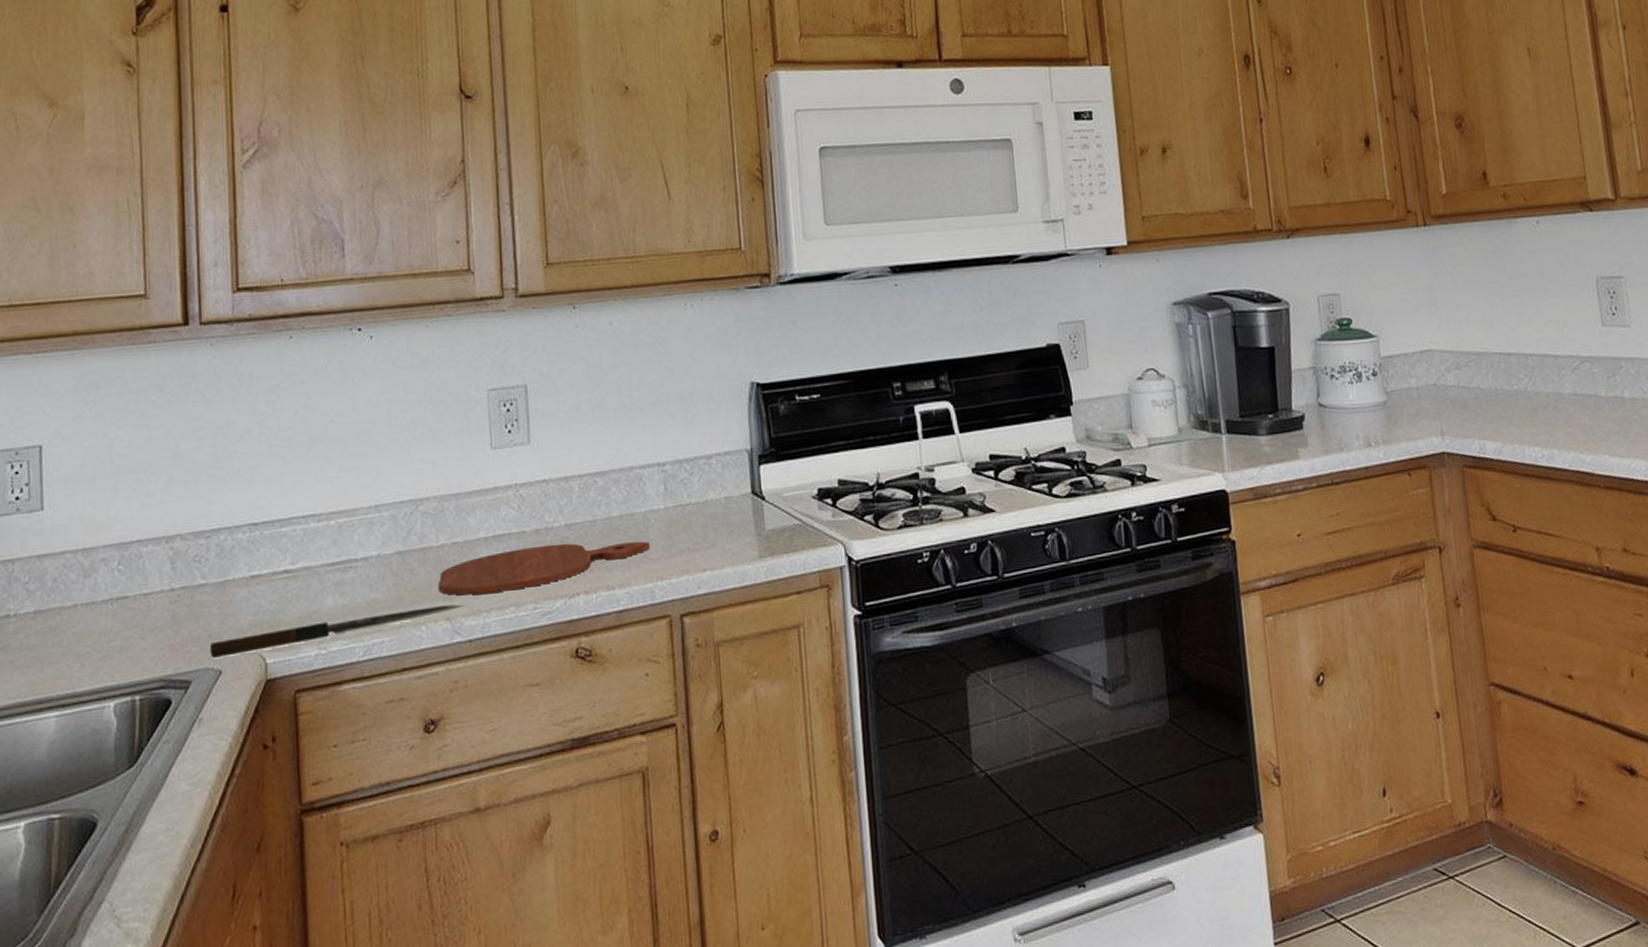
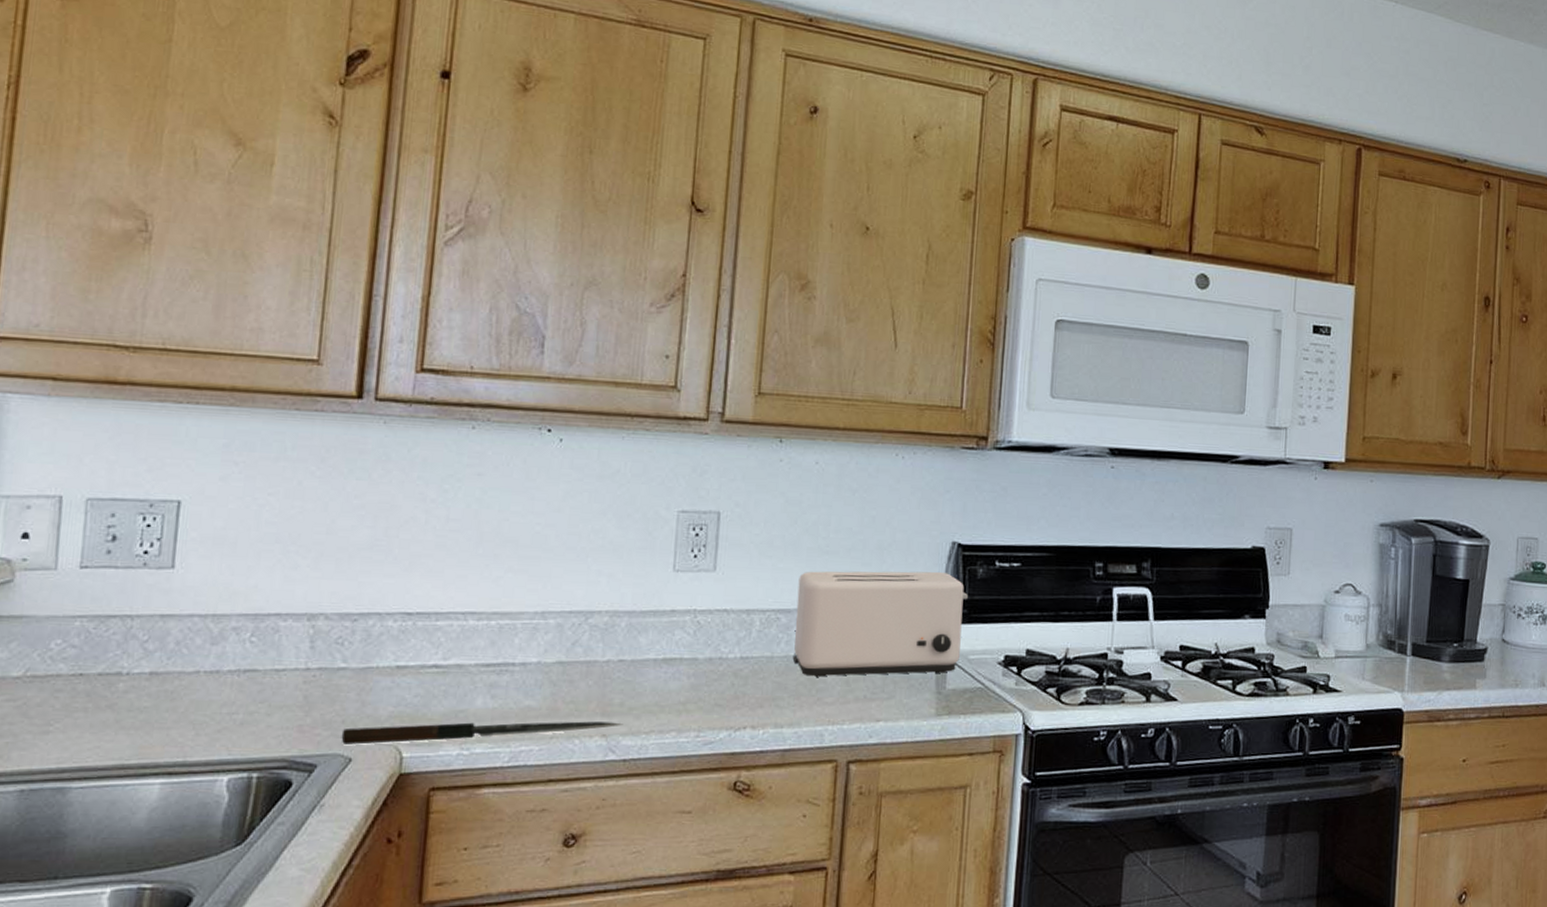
cutting board: present [438,541,651,595] -> none [597,674,827,716]
toaster: none [609,413,774,535] -> present [792,571,968,677]

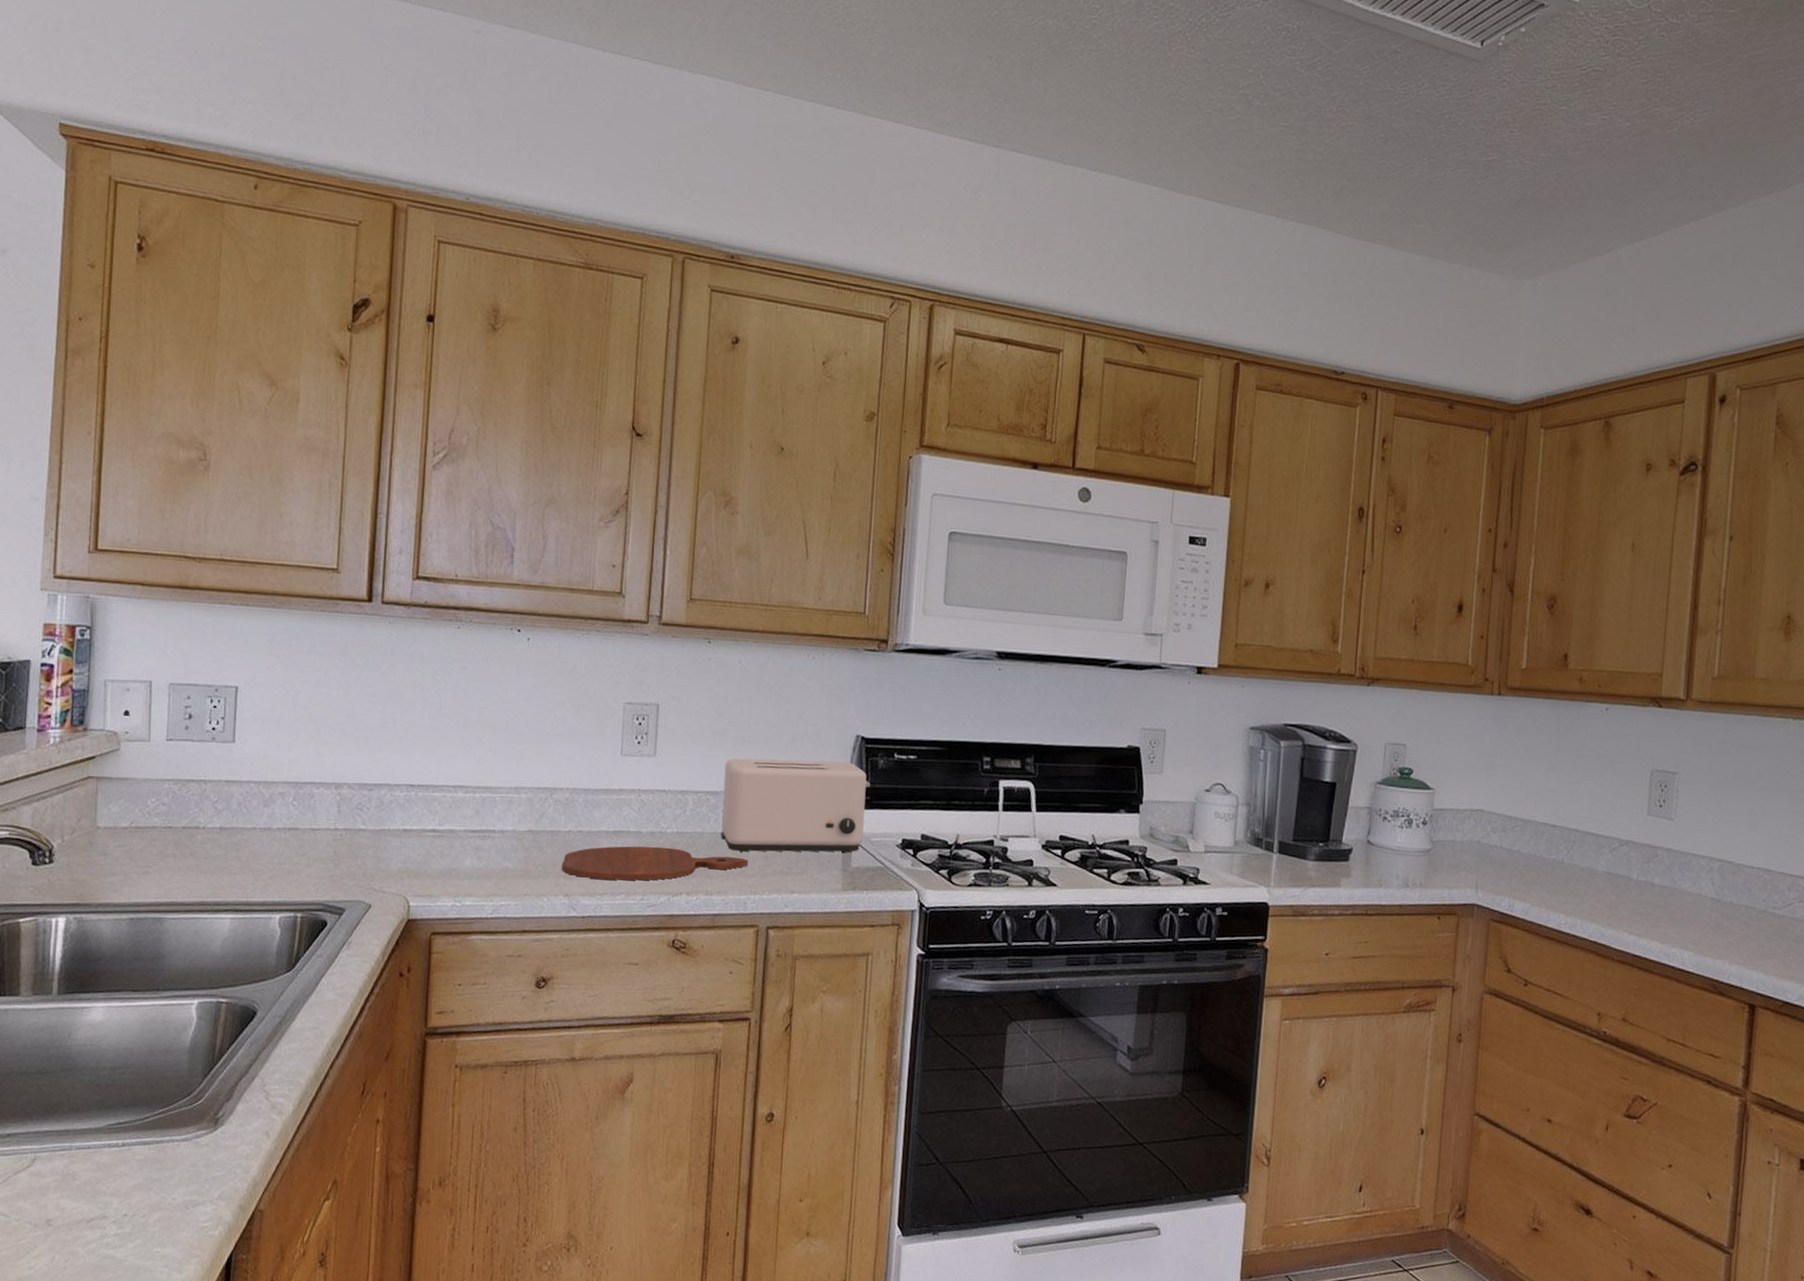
kitchen knife: present [341,721,624,745] -> none [363,879,582,894]
cutting board: none [597,674,827,716] -> present [561,846,749,881]

